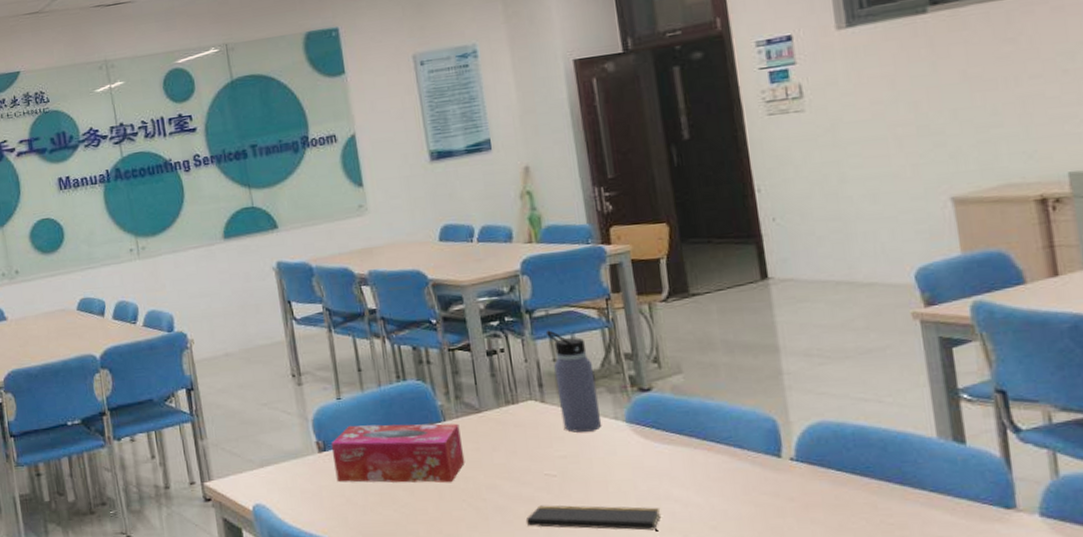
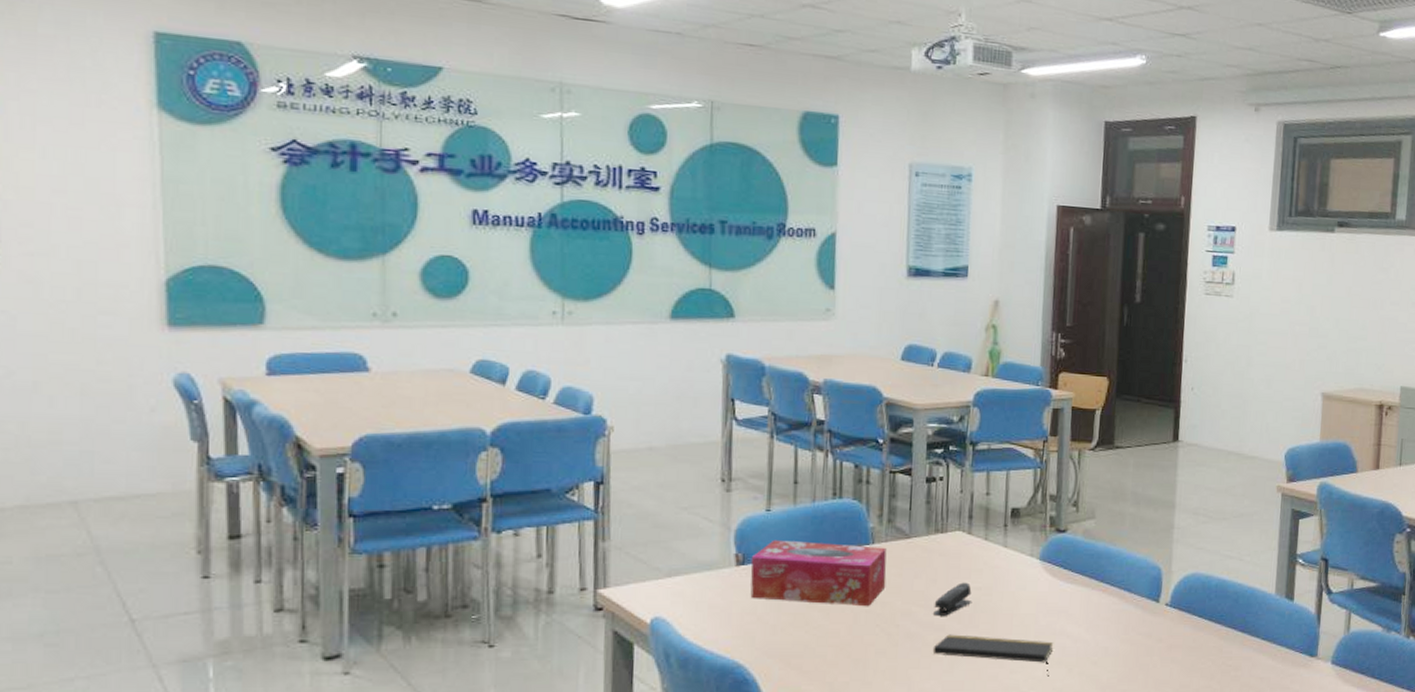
stapler: none [518,451,560,488] -> present [933,582,973,616]
water bottle: present [545,330,602,433] -> none [984,464,1021,566]

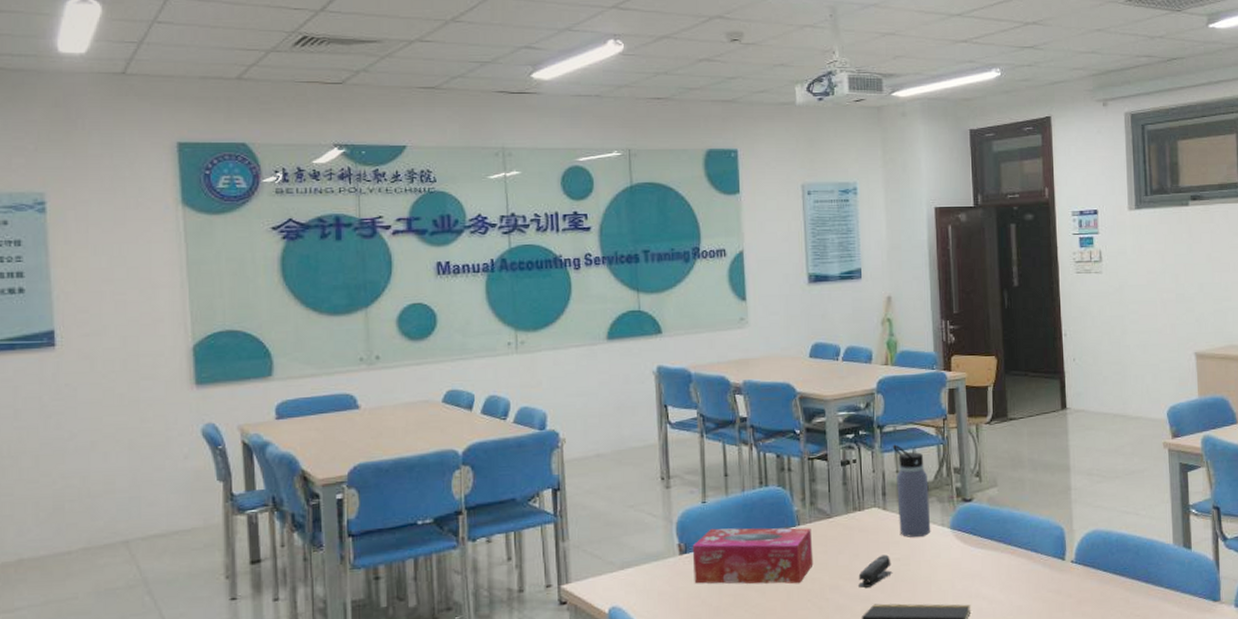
water bottle: none [984,464,1021,566] -> present [892,444,931,537]

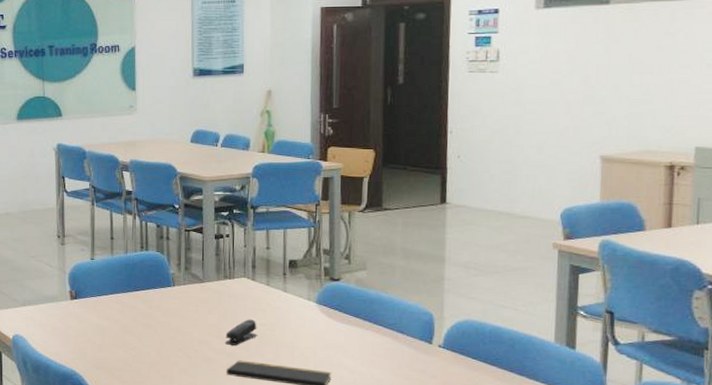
tissue box: present [692,527,814,584] -> none [81,281,186,335]
water bottle: present [892,444,931,537] -> none [264,224,298,307]

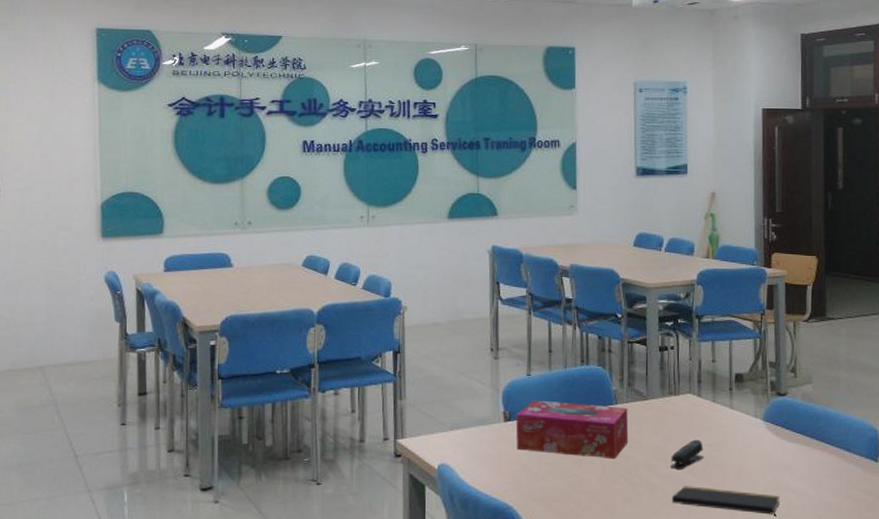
tissue box: none [81,281,186,335] -> present [516,400,629,460]

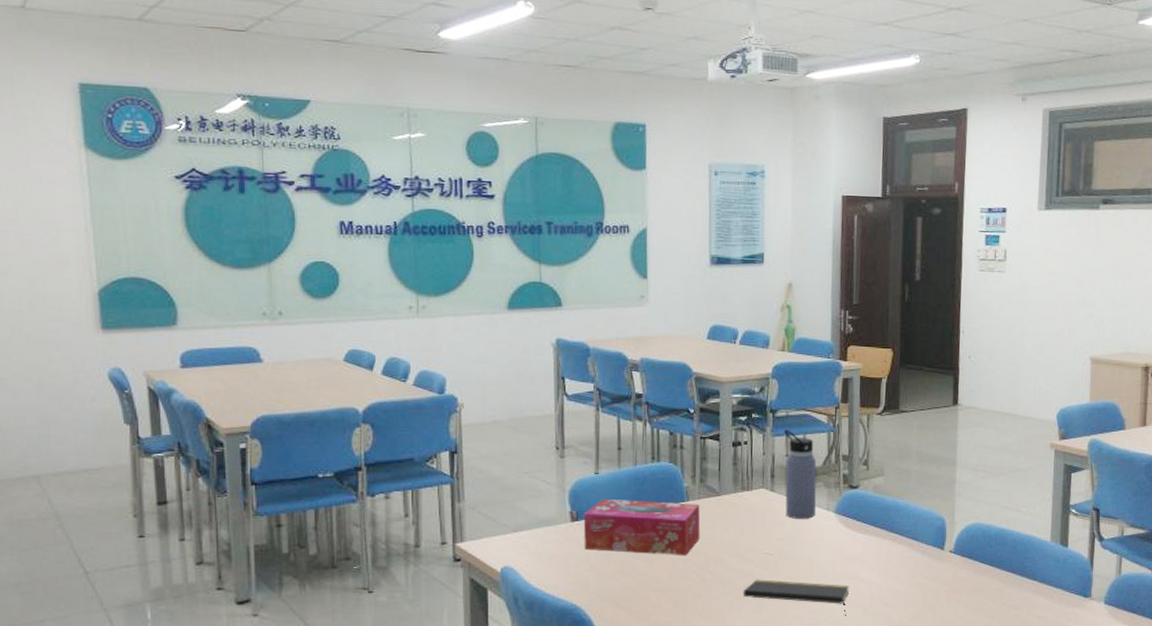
stapler: present [671,439,705,469] -> none [742,534,776,563]
water bottle: none [709,334,744,426] -> present [783,429,817,519]

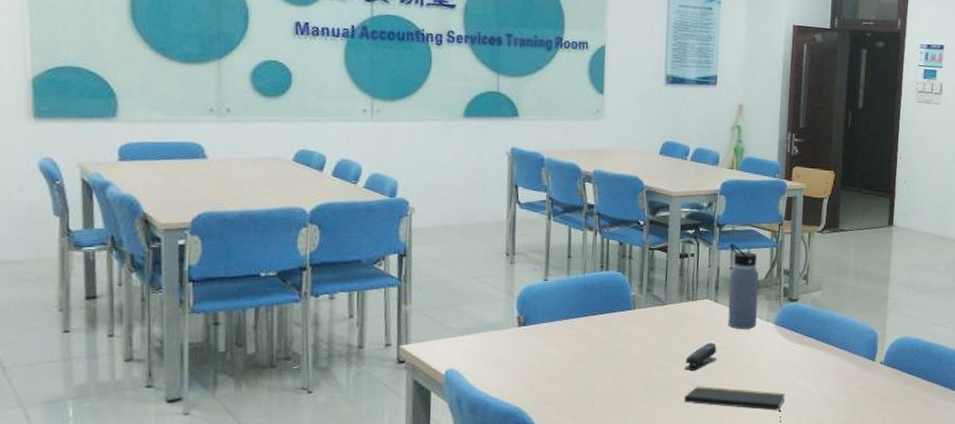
tissue box: present [583,498,701,556] -> none [530,305,646,363]
stapler: none [742,534,776,563] -> present [685,342,718,371]

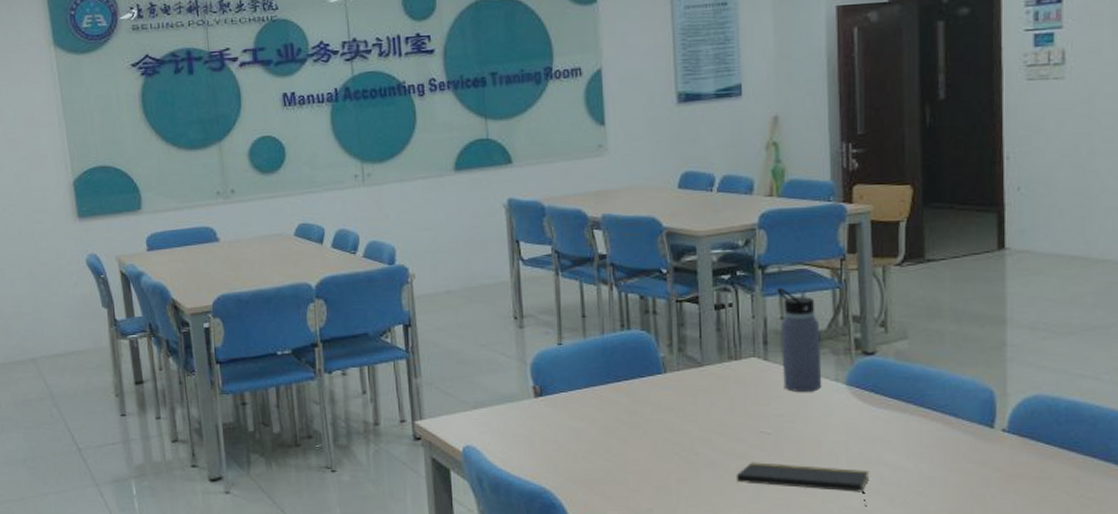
stapler: present [685,342,718,371] -> none [733,409,775,444]

